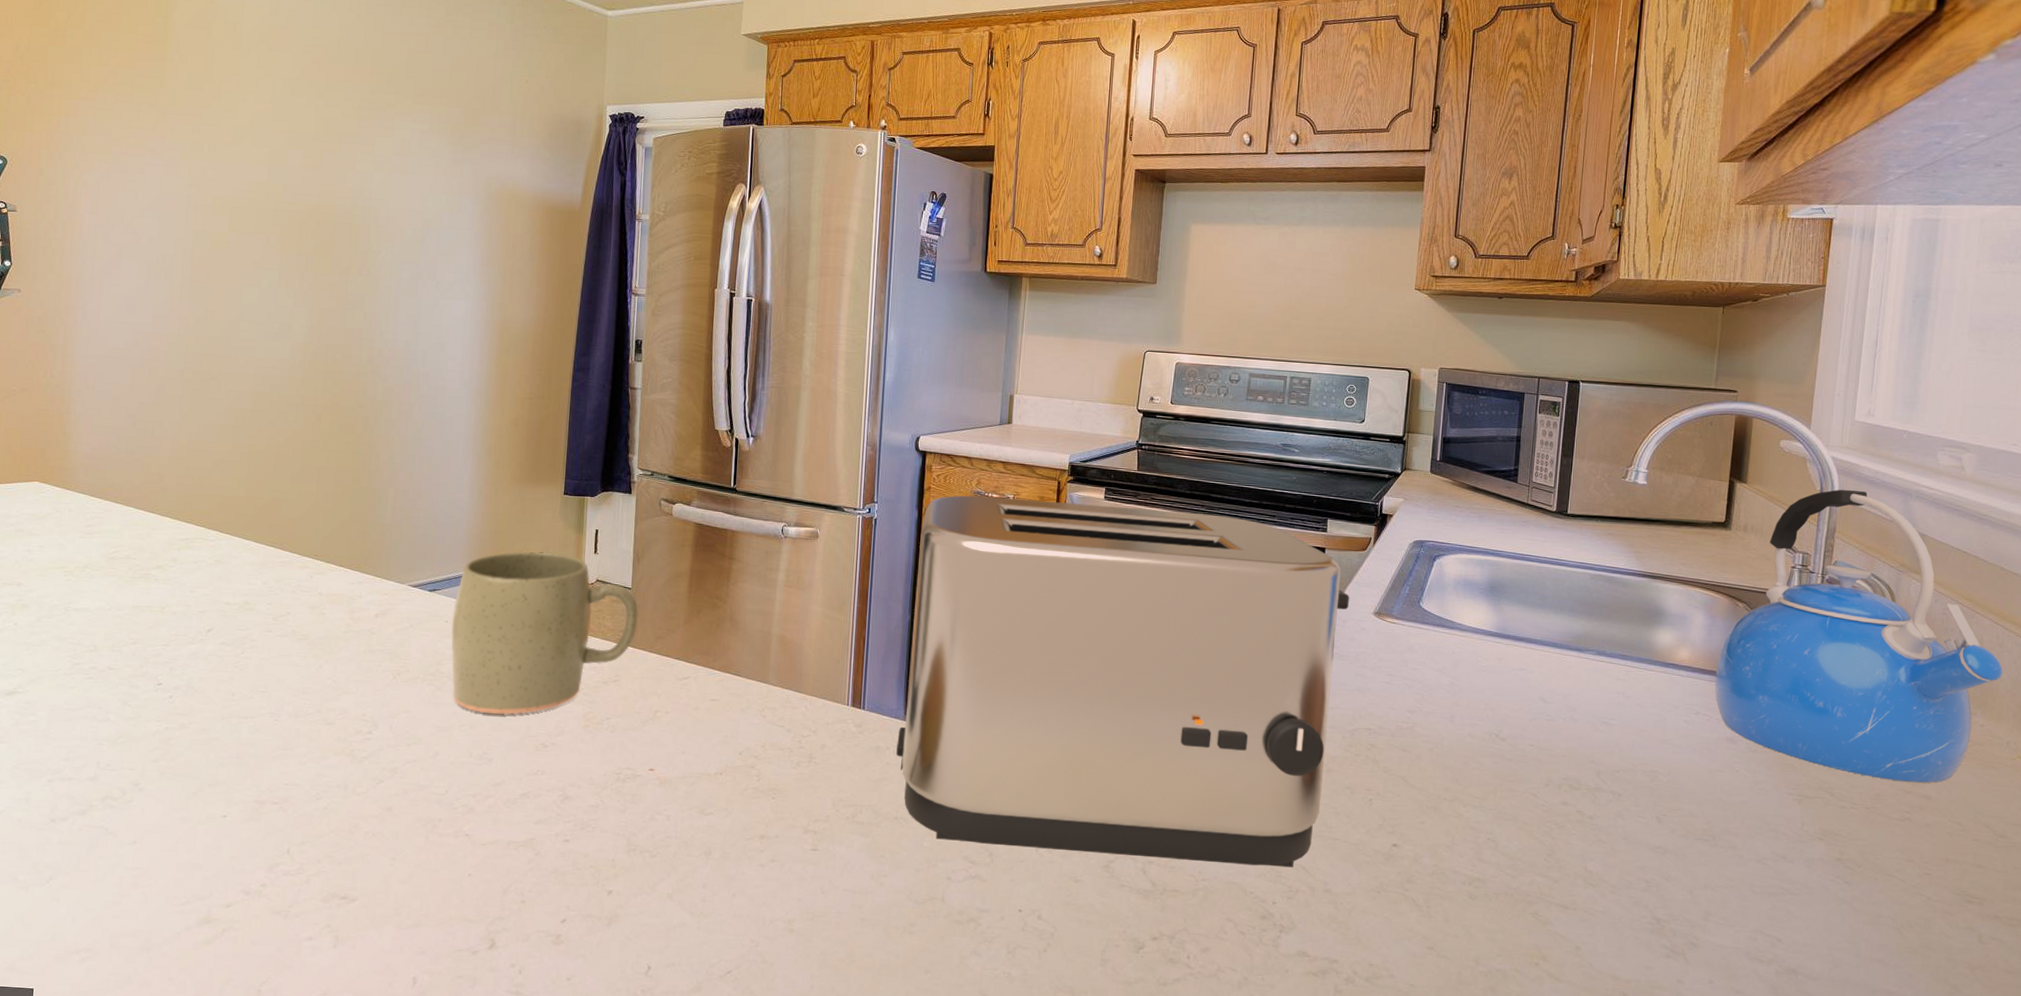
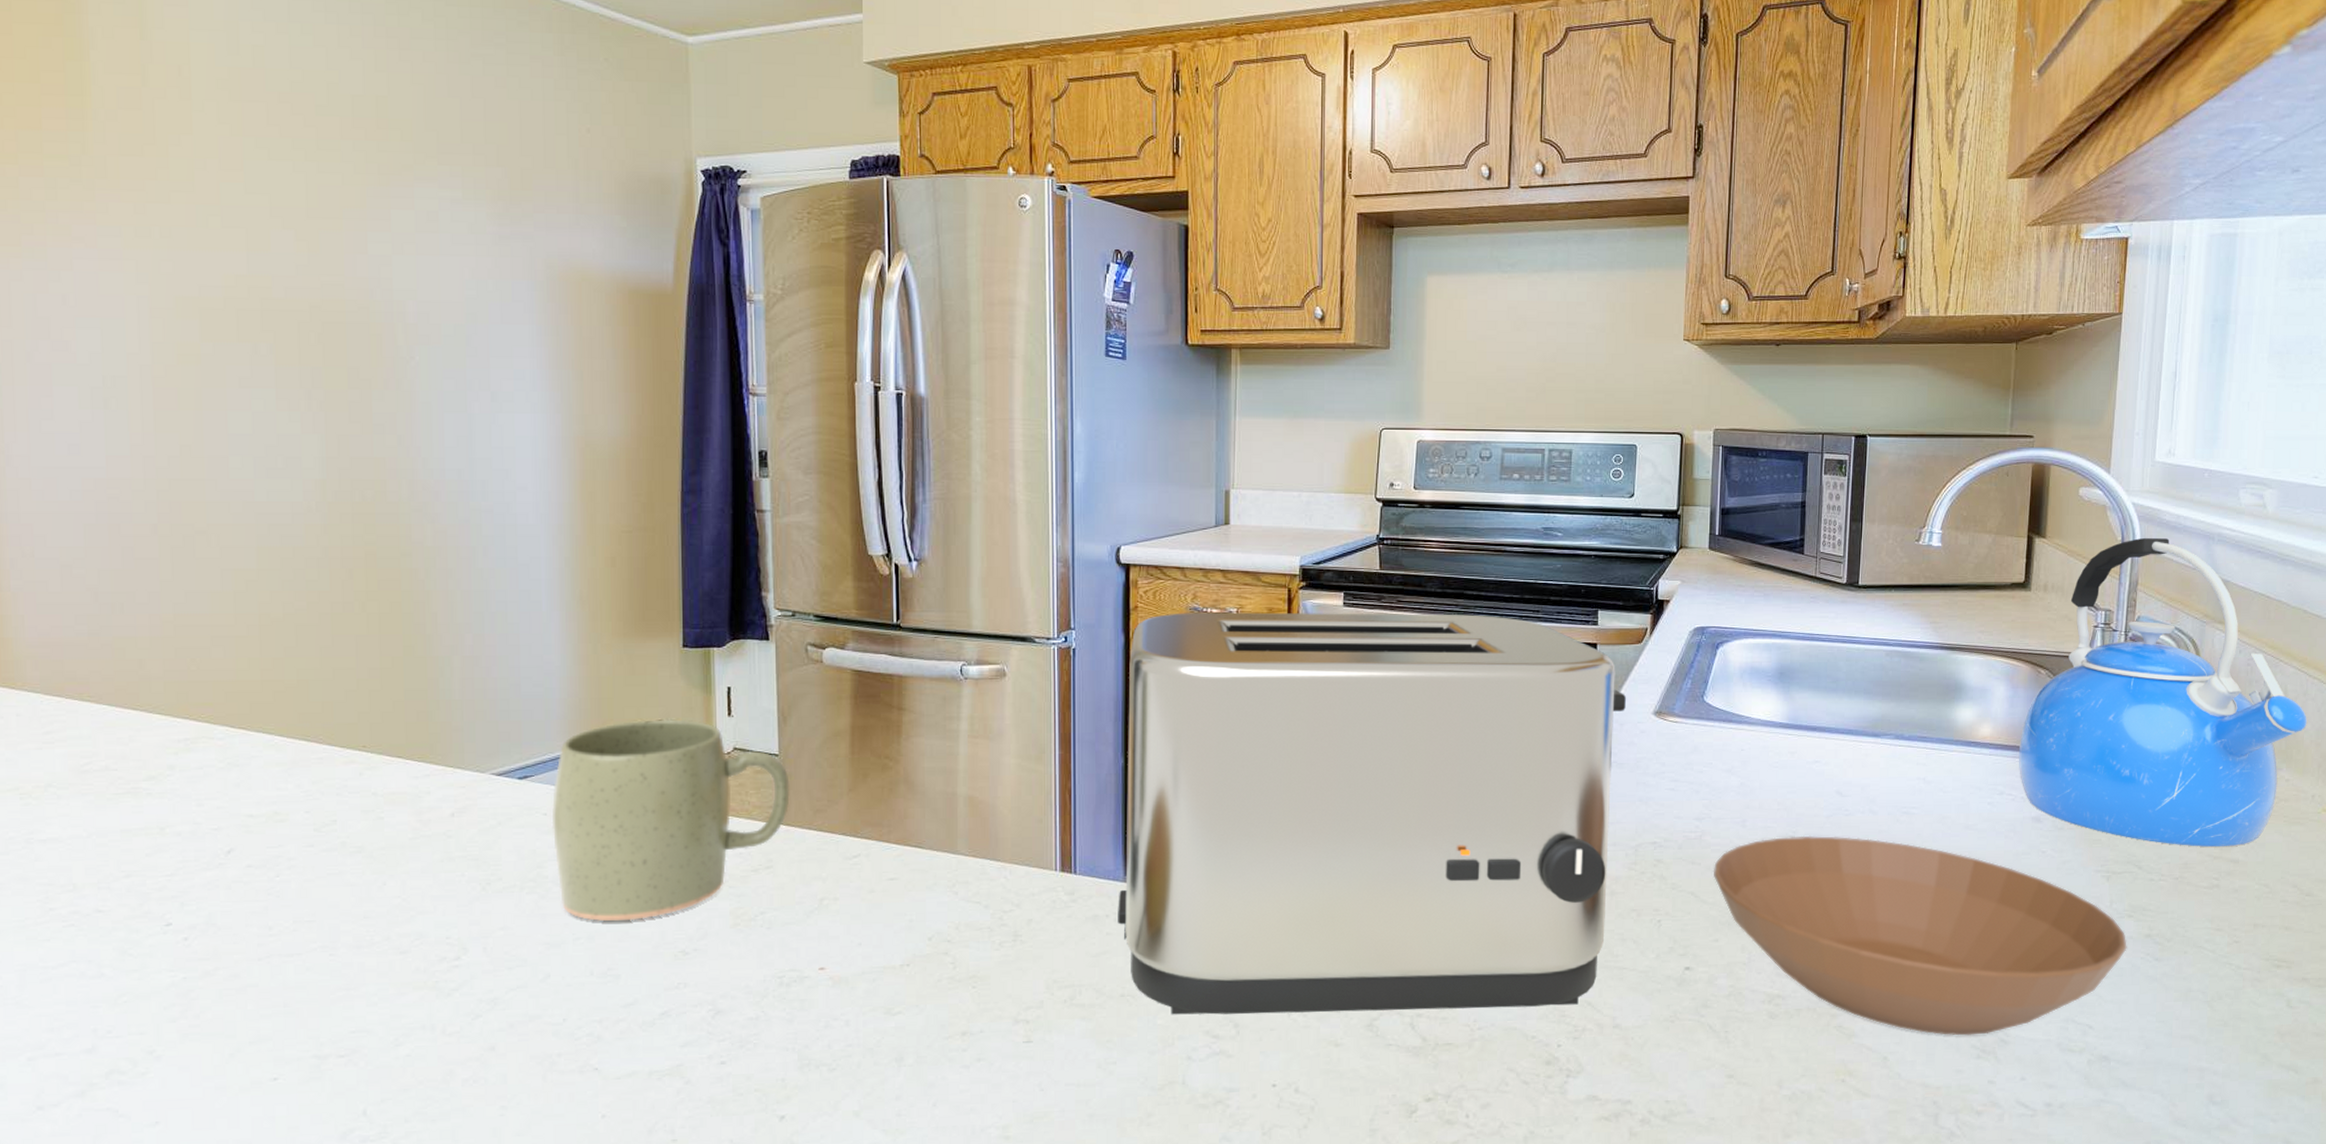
bowl: none [1422,734,1817,935] -> present [1713,835,2127,1036]

